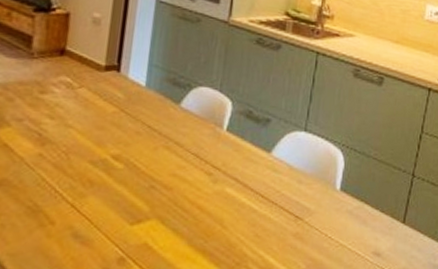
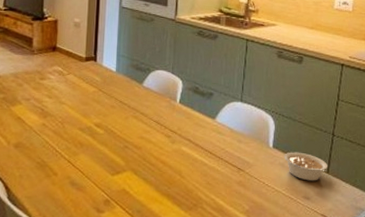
legume: none [352,196,405,233] -> present [284,152,328,181]

